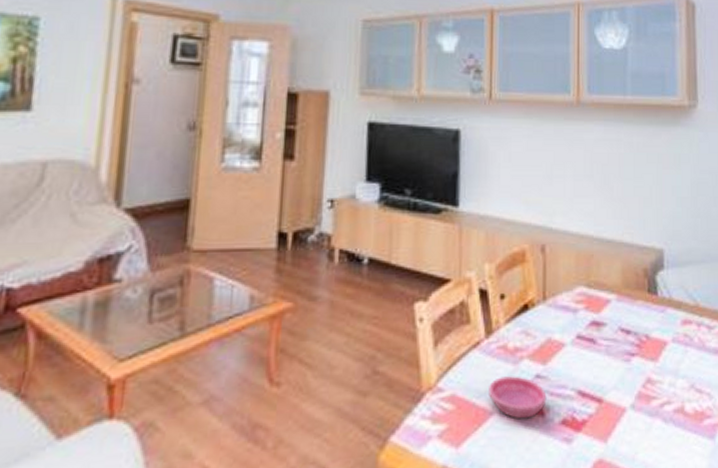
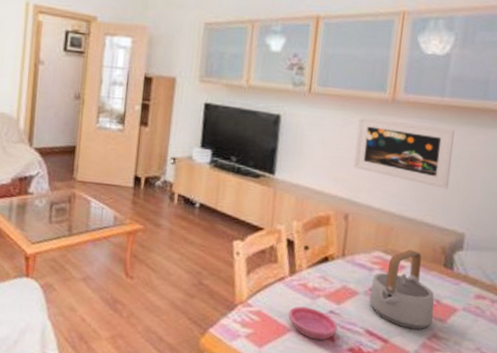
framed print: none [545,123,642,200] -> present [353,116,455,189]
teapot: none [578,277,646,378] -> present [369,249,435,330]

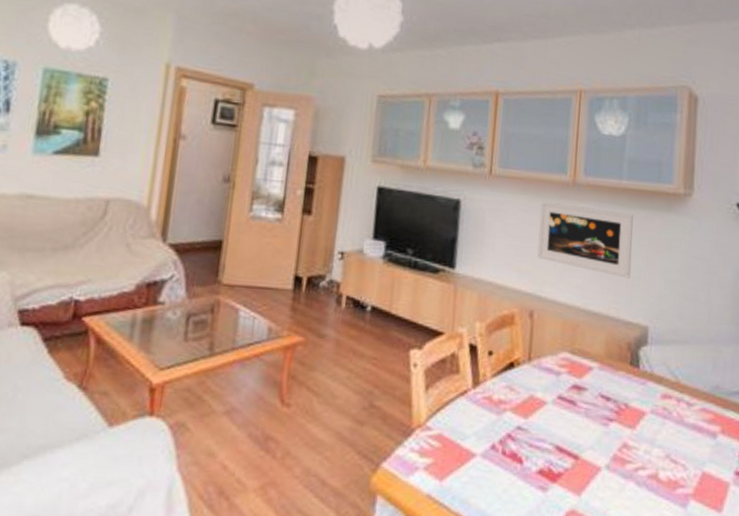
saucer: present [288,306,338,341] -> none [472,424,526,464]
teapot: present [369,249,435,330] -> none [558,347,623,441]

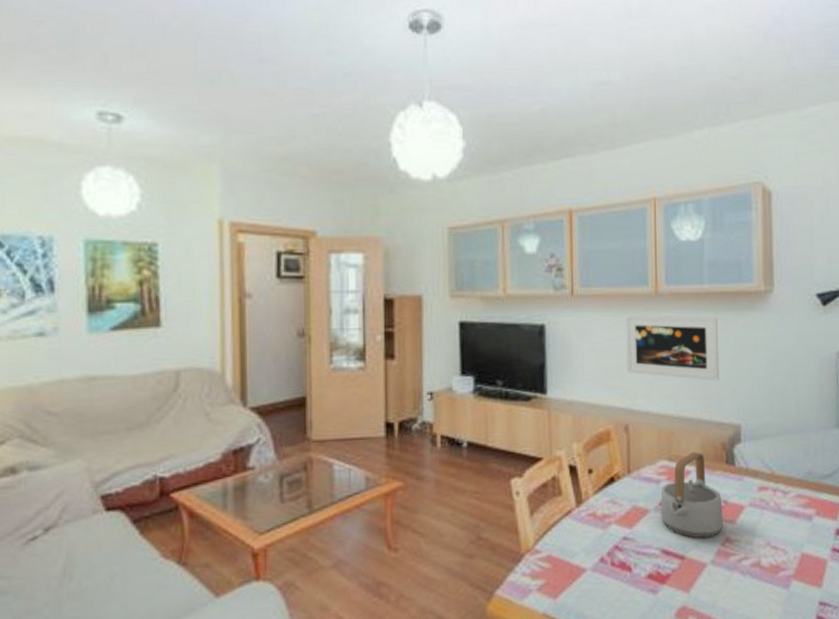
teapot: none [558,347,623,441] -> present [661,451,724,539]

